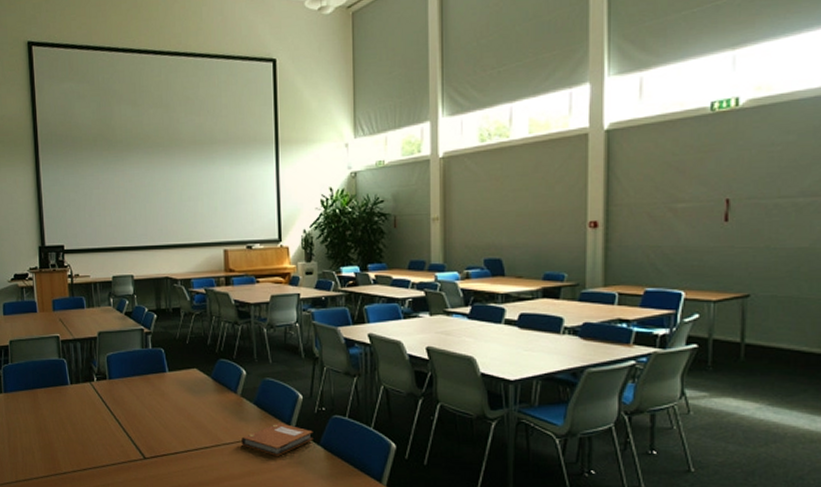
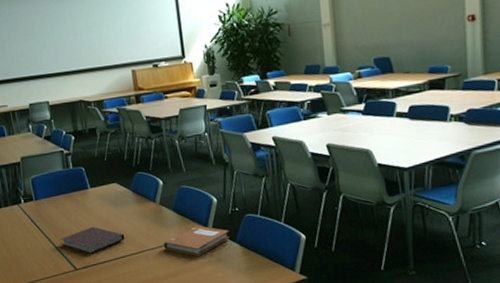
notebook: none [131,413,201,443] -> present [60,226,125,254]

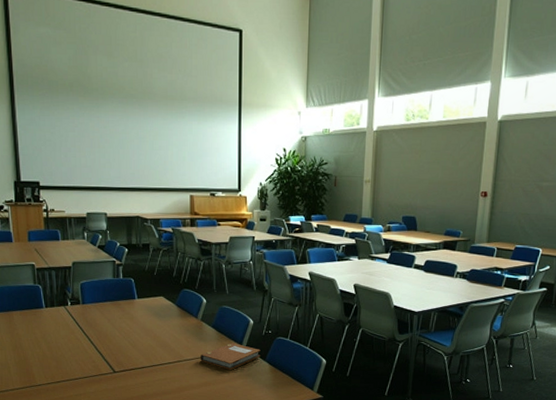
notebook: present [60,226,125,254] -> none [102,334,165,359]

